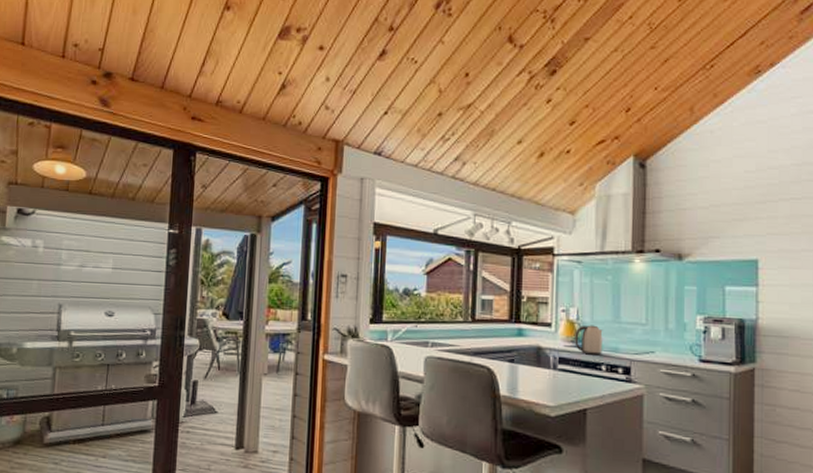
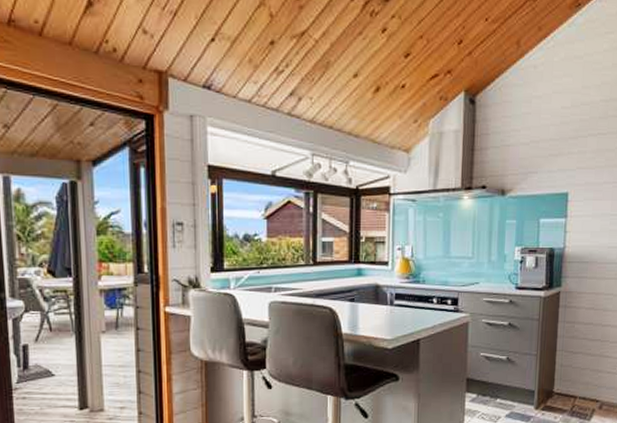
kettle: present [575,325,603,356] -> none [409,261,435,290]

